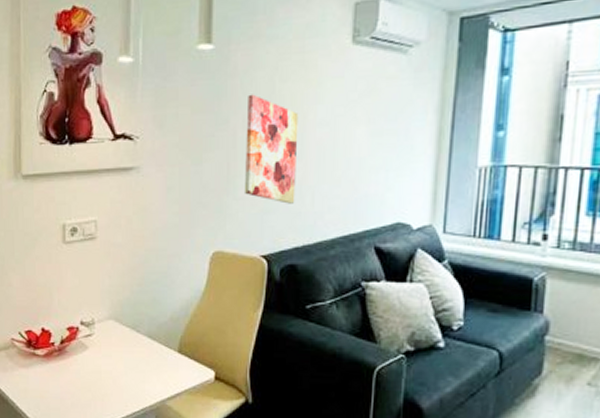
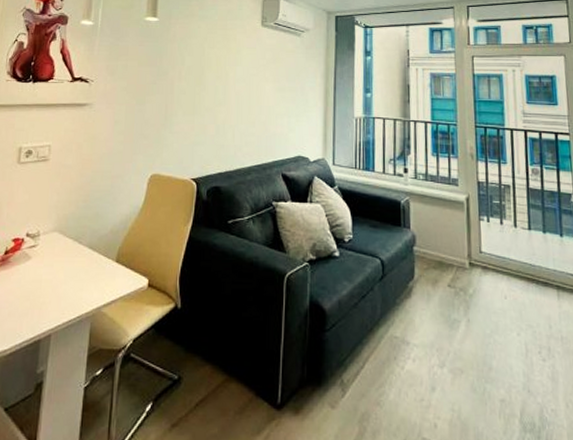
wall art: present [245,94,299,204] -> none [179,55,222,138]

